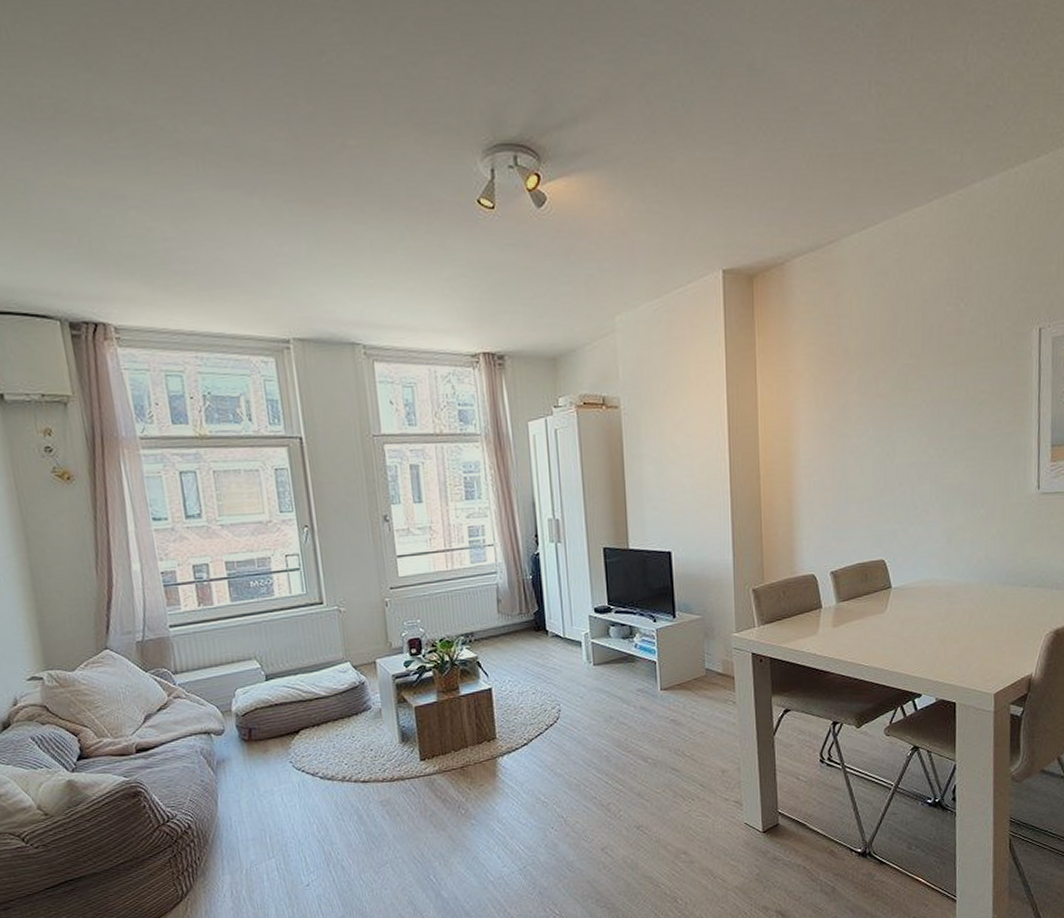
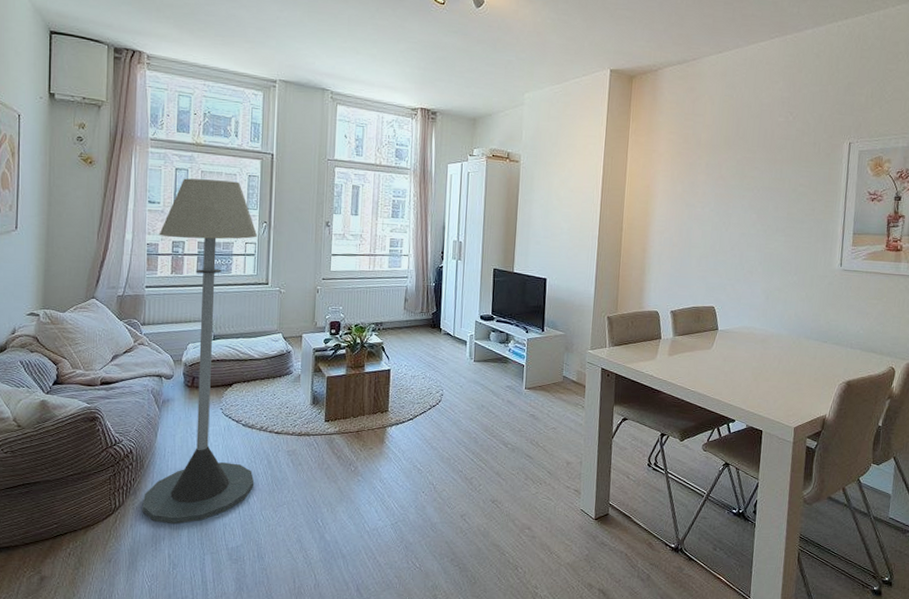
floor lamp: none [173,479,346,904] -> present [142,178,258,525]

